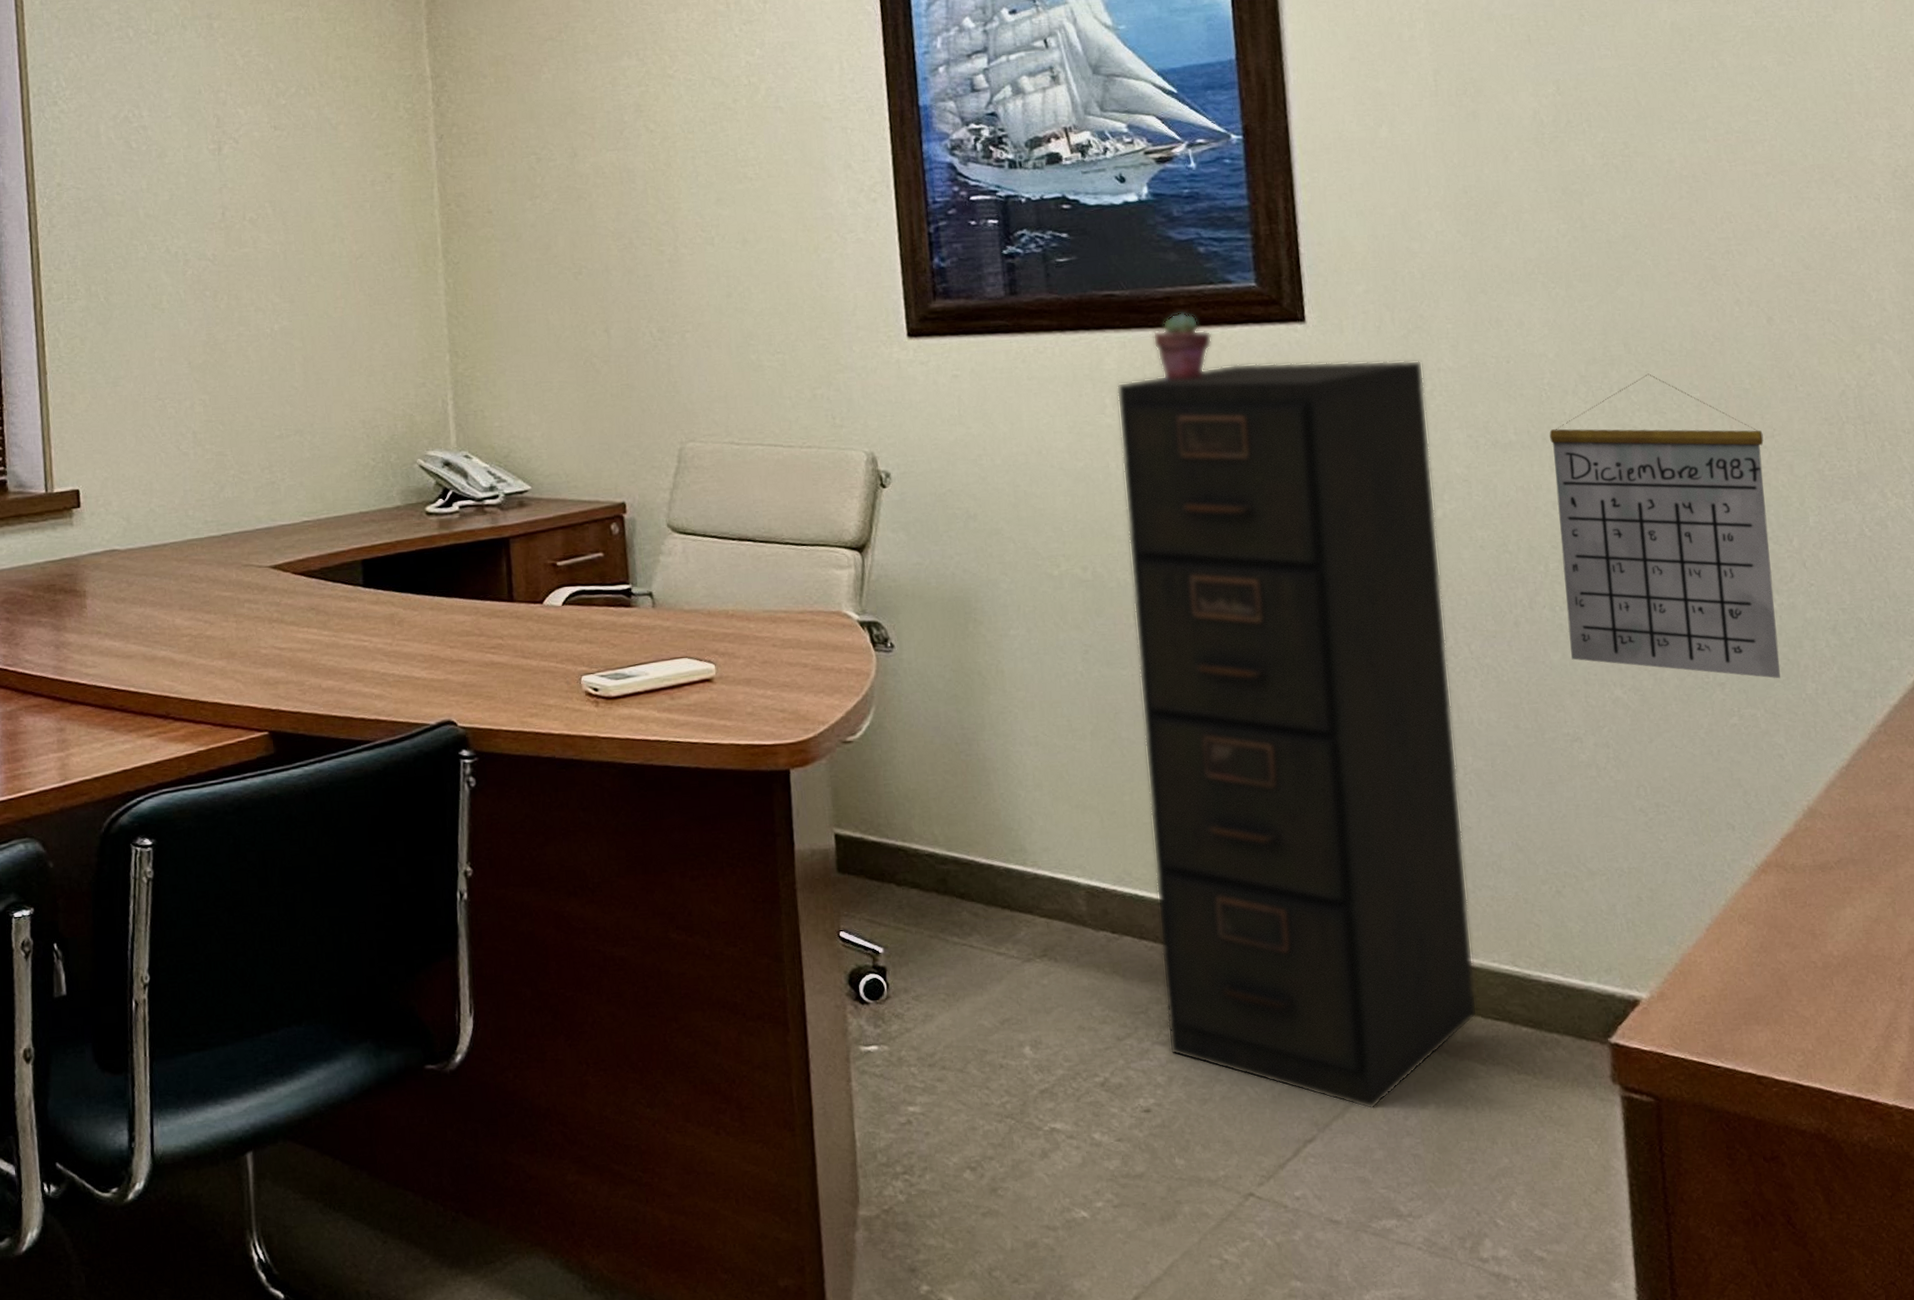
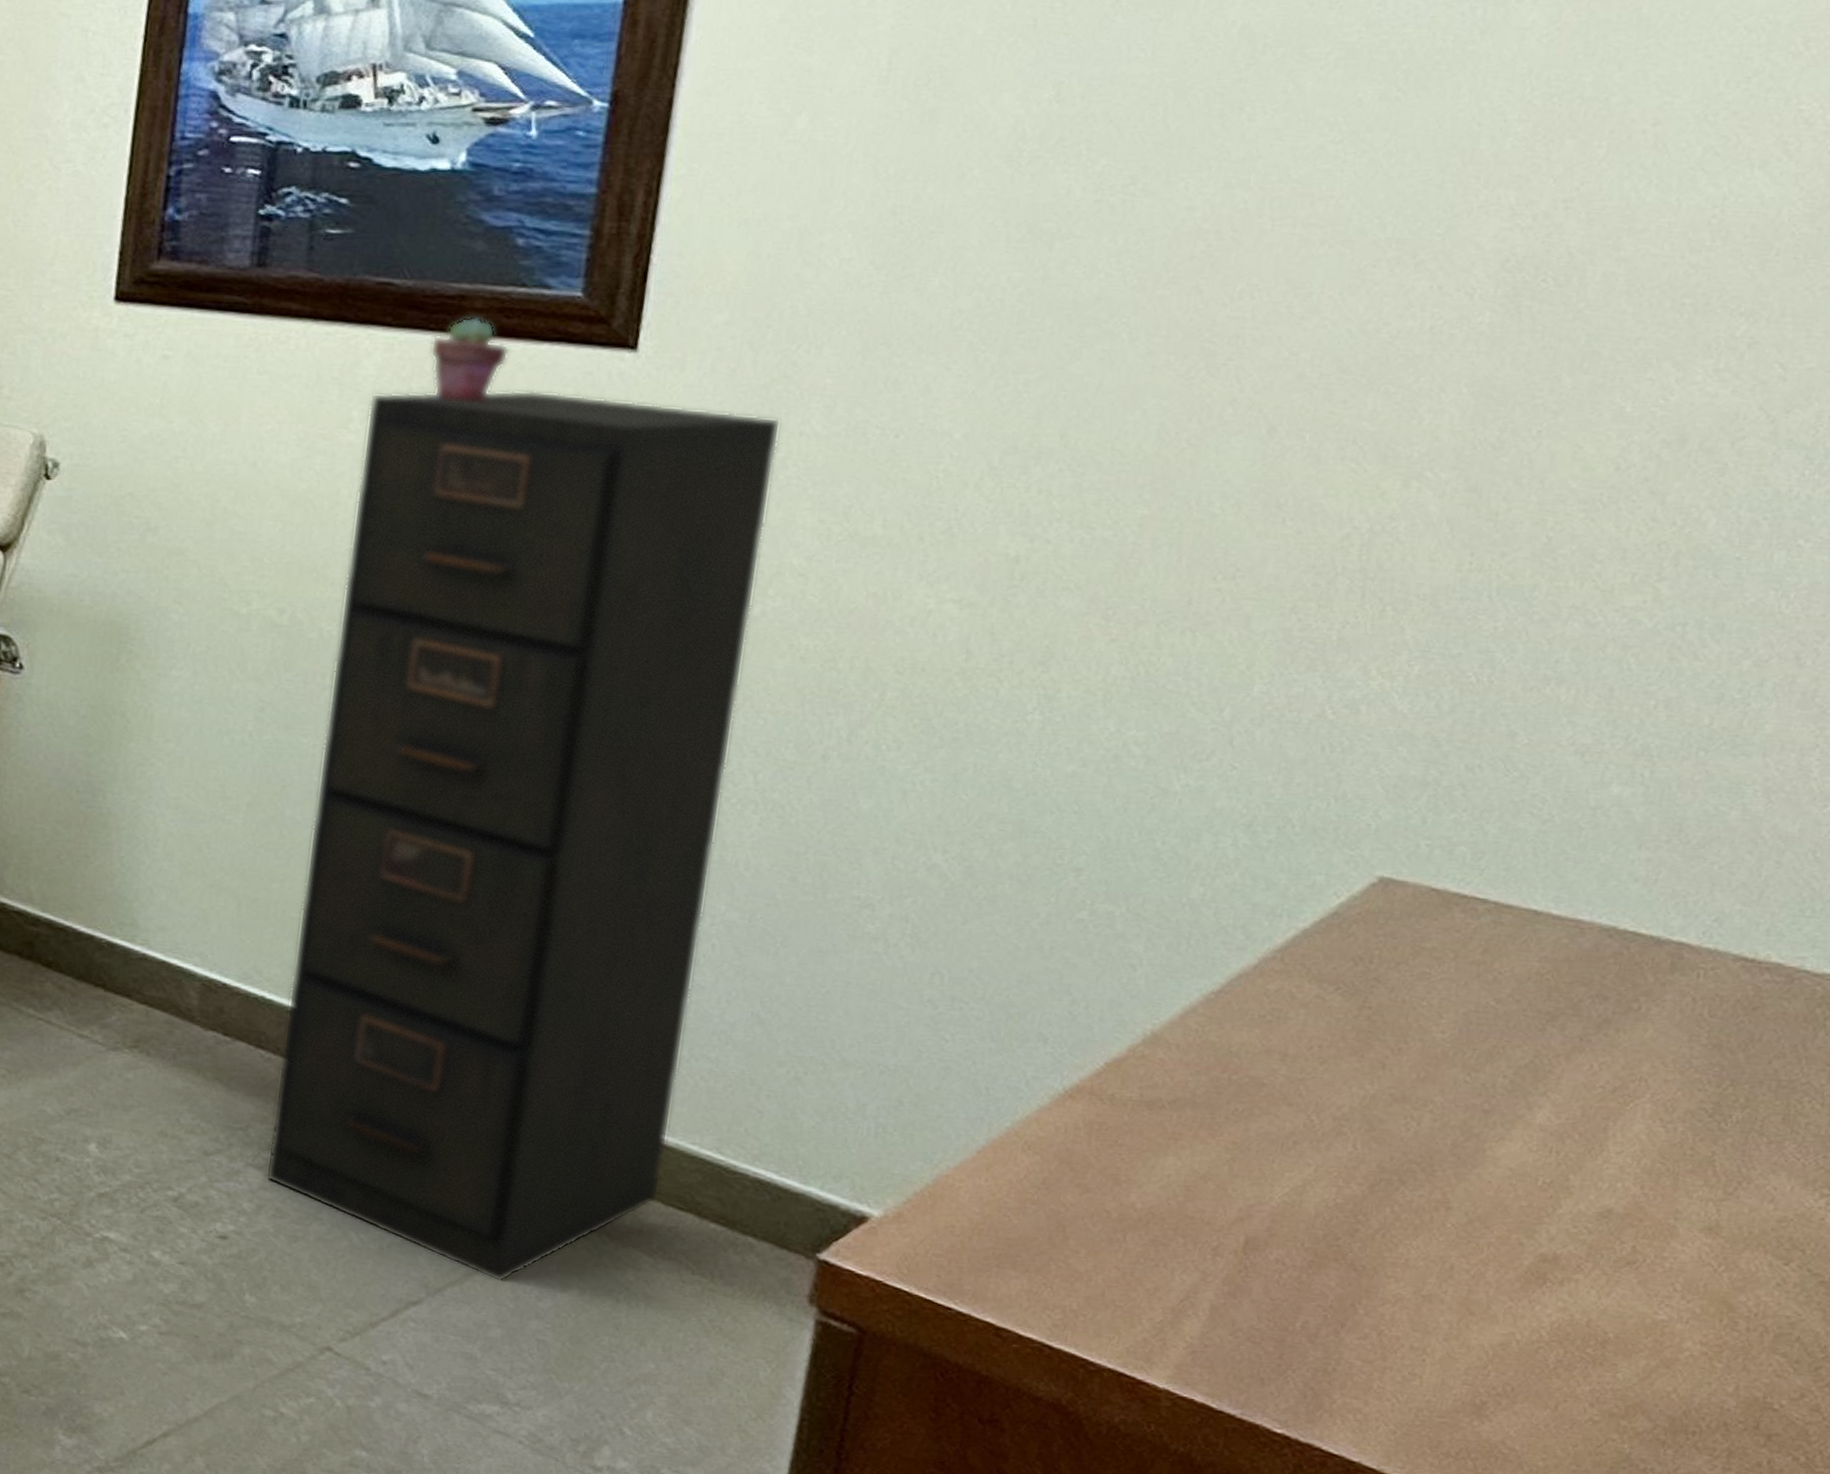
calendar: present [1549,373,1780,679] -> none [887,476,1221,875]

